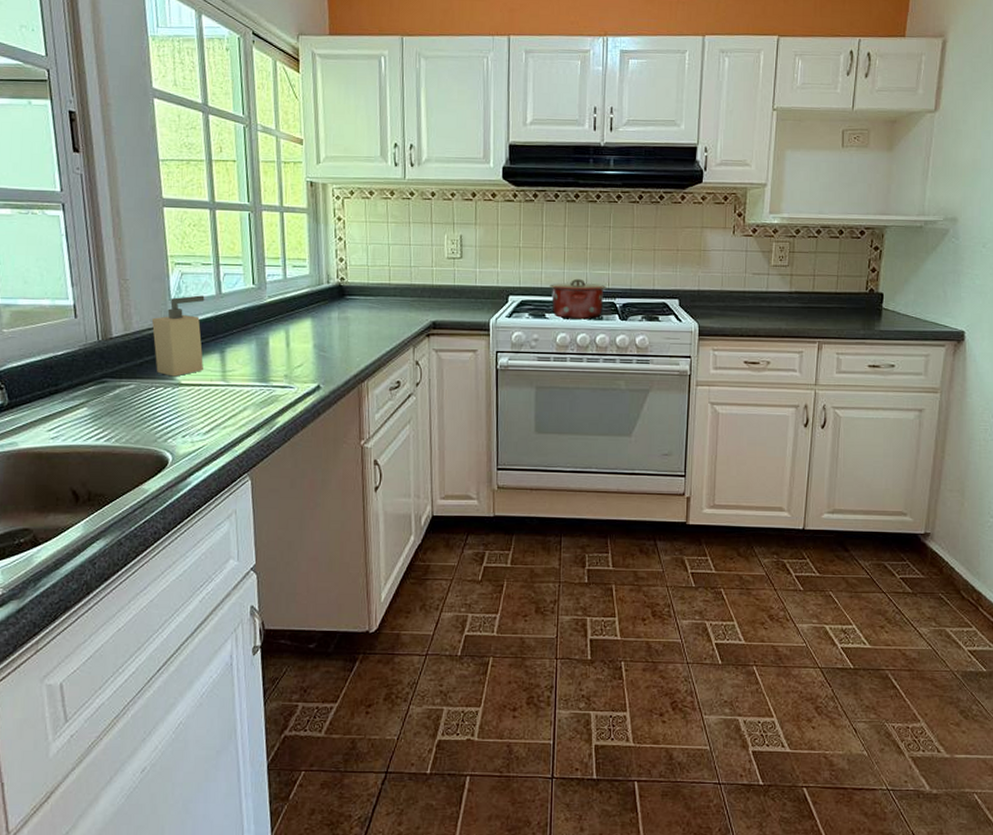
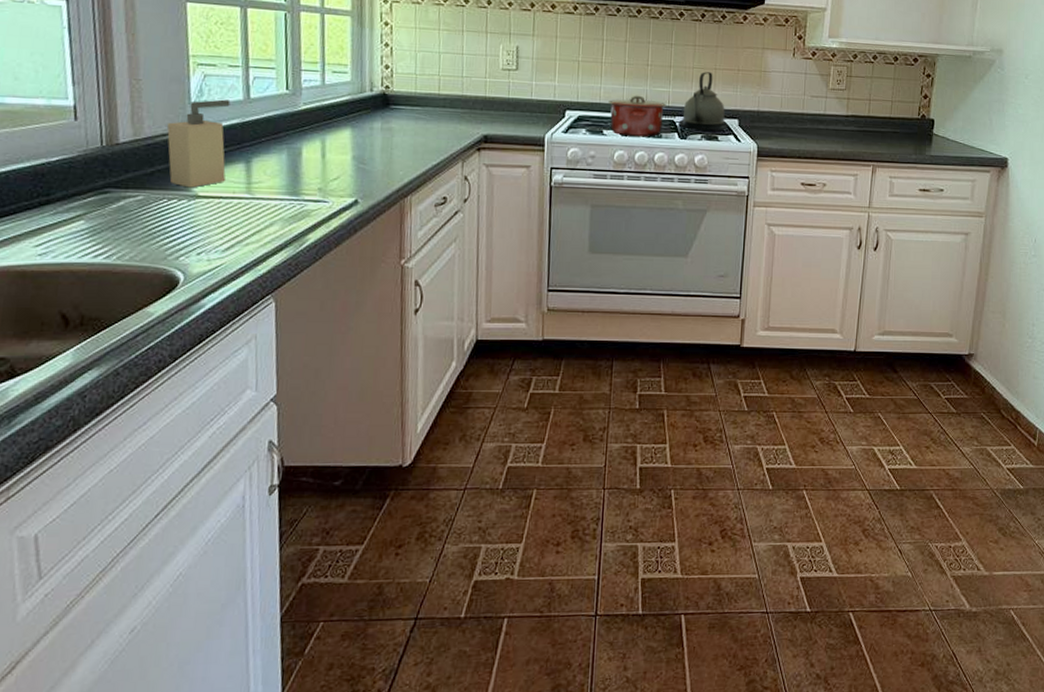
kettle: none [619,253,668,313] -> present [678,72,728,132]

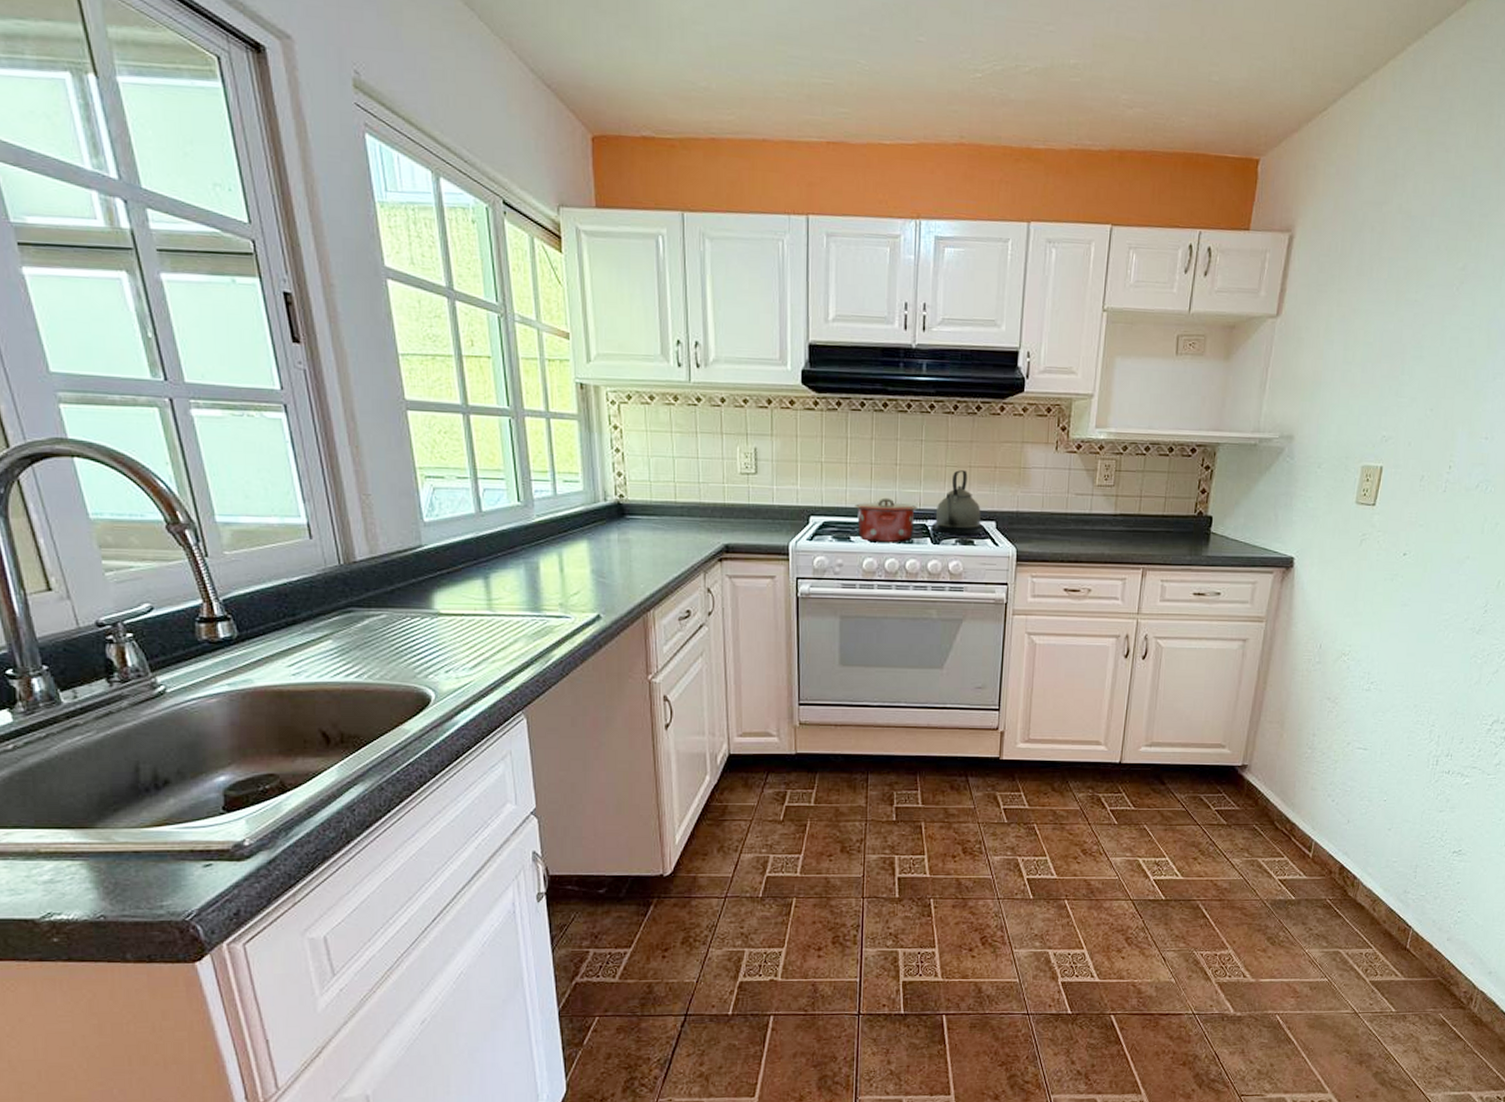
soap dispenser: present [167,99,231,188] -> none [402,513,465,606]

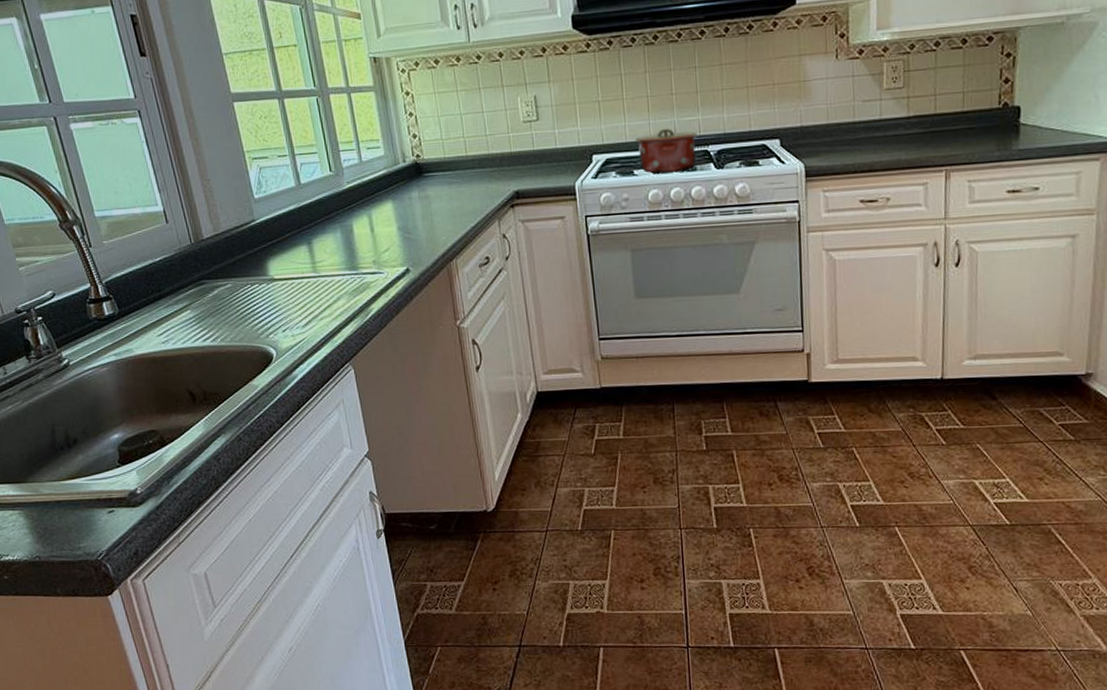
kettle: present [931,470,984,536] -> none [713,91,769,158]

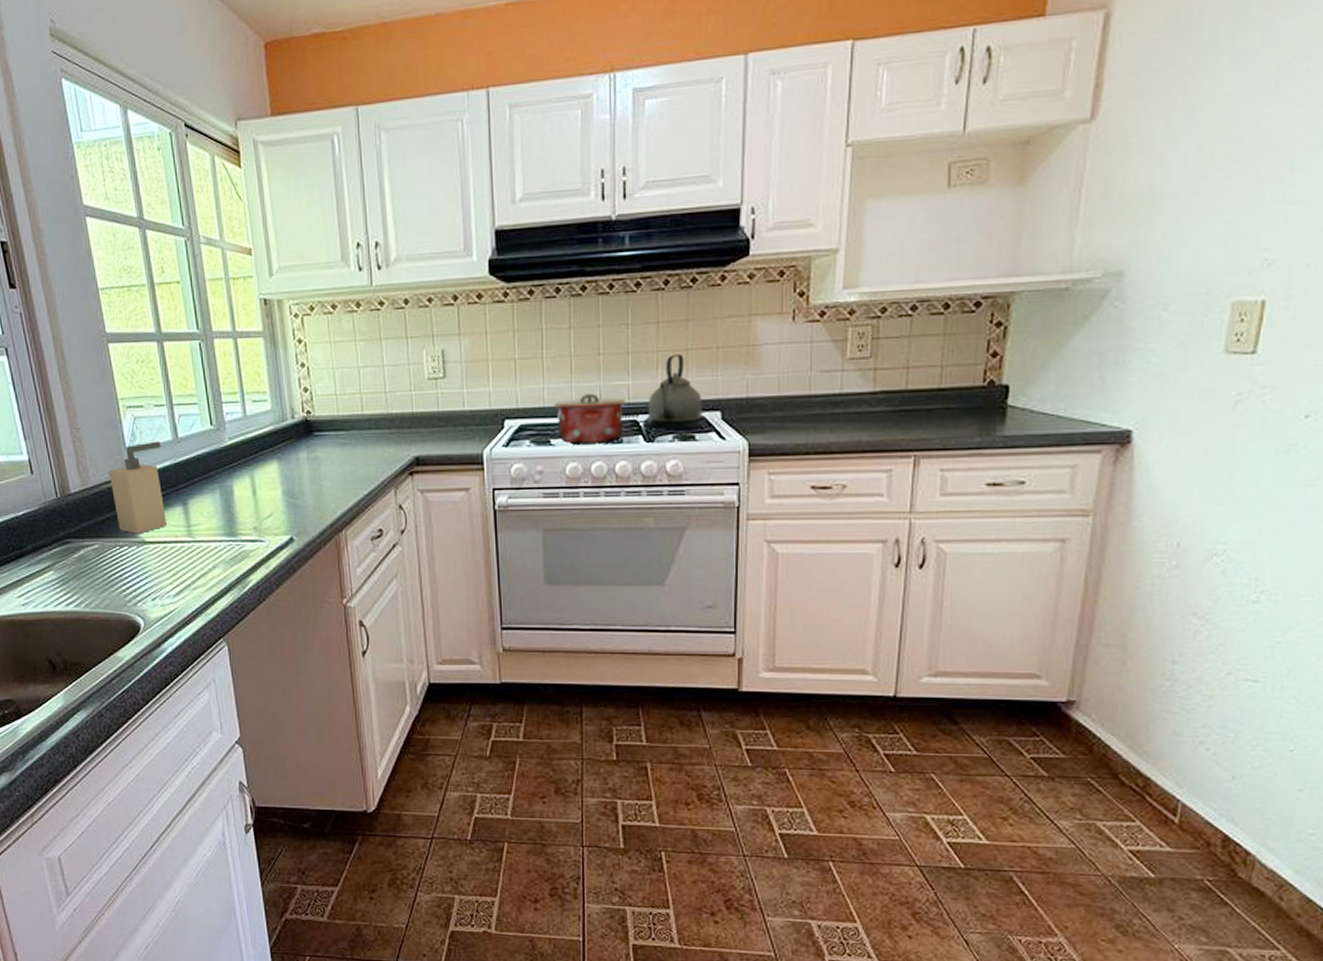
soap dispenser: none [239,188,293,273] -> present [109,441,167,534]
kettle: none [713,91,769,158] -> present [643,354,707,431]

